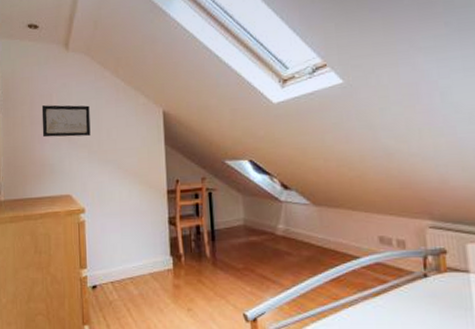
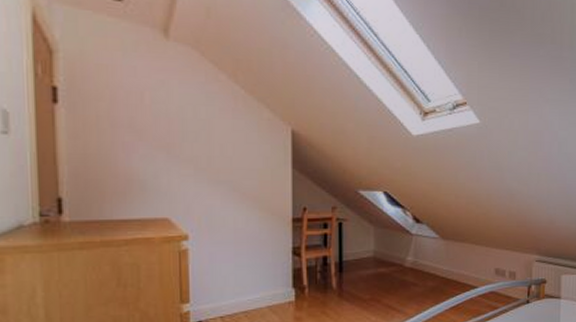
wall art: present [41,105,91,138] -> none [127,105,198,151]

